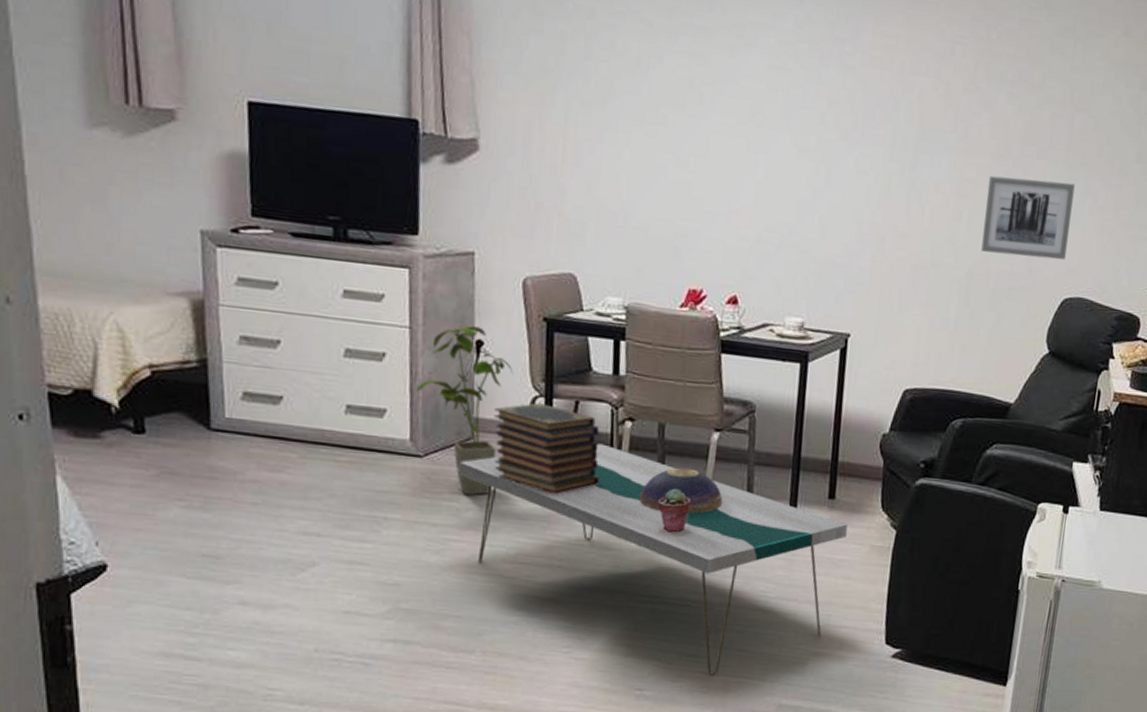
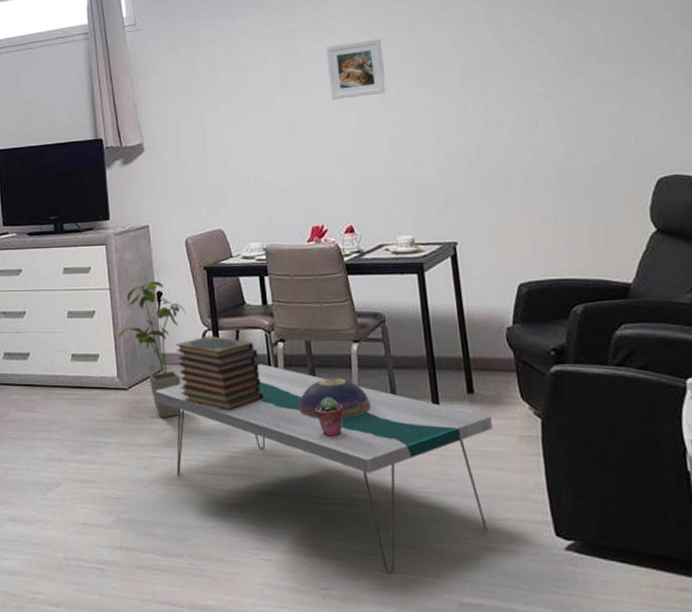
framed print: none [737,63,811,142] -> present [326,39,387,100]
wall art: present [981,175,1075,260] -> none [555,76,650,151]

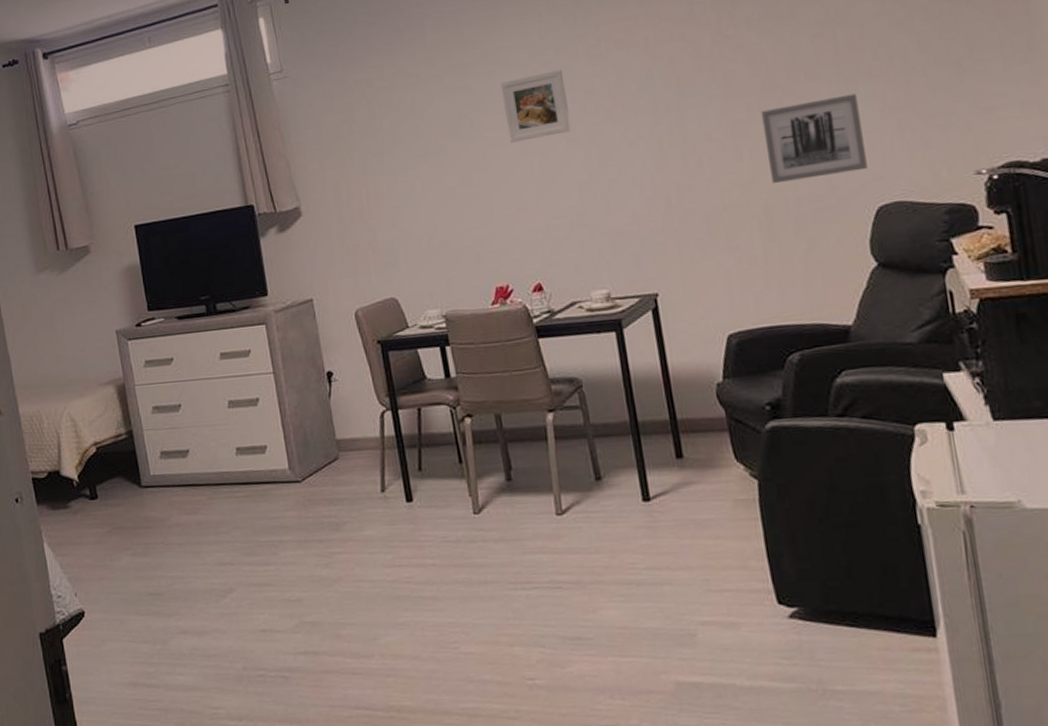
house plant: present [118,281,187,418] -> none [286,360,362,510]
coffee table: present [154,364,494,573] -> none [331,443,706,657]
book stack: present [176,336,265,412] -> none [351,416,454,498]
decorative bowl: present [299,378,372,418] -> none [492,452,572,498]
potted succulent: present [314,397,344,437] -> none [509,473,542,517]
wall art: none [555,76,650,151] -> present [760,93,868,183]

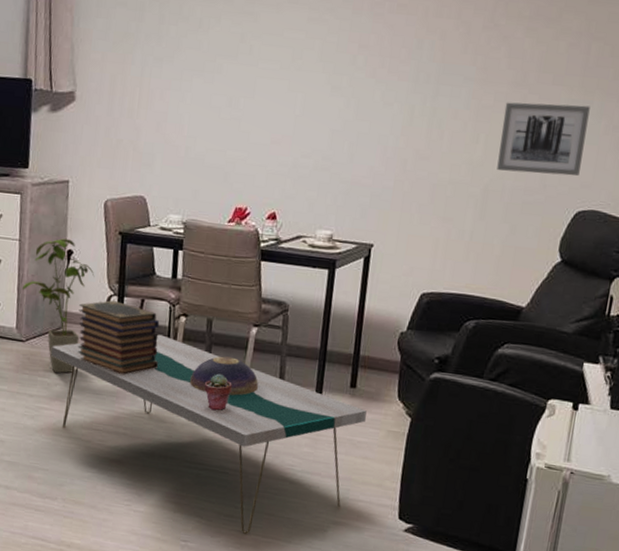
house plant: none [286,360,362,510] -> present [22,238,95,374]
coffee table: none [331,443,706,657] -> present [50,334,367,534]
book stack: none [351,416,454,498] -> present [77,300,160,376]
decorative bowl: none [492,452,572,498] -> present [190,356,259,396]
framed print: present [500,69,572,143] -> none [280,17,345,80]
potted succulent: none [509,473,542,517] -> present [204,373,232,411]

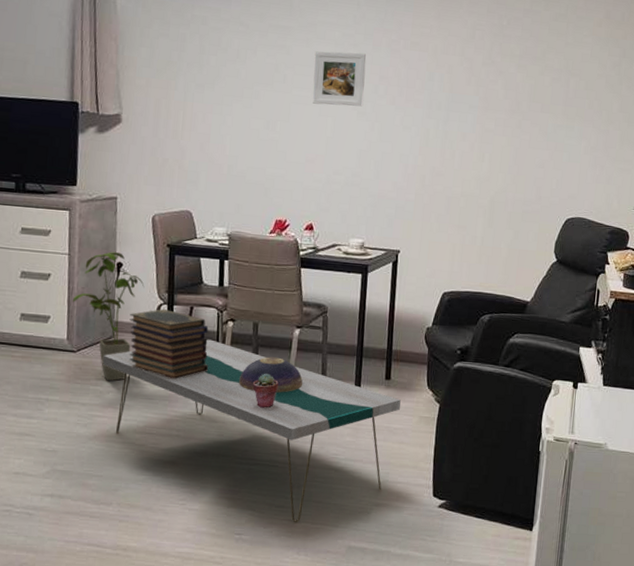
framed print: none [280,17,345,80] -> present [312,51,366,107]
wall art: present [497,102,590,176] -> none [500,126,572,189]

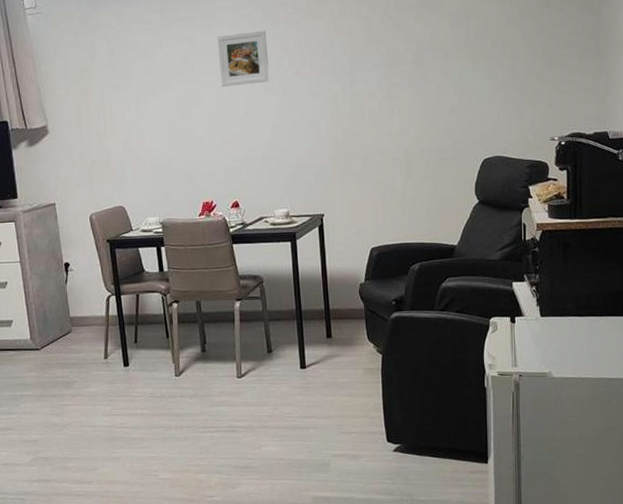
house plant: present [72,252,145,381] -> none [29,254,92,372]
coffee table: present [102,339,401,522] -> none [64,322,345,480]
book stack: present [129,309,209,380] -> none [83,300,161,363]
decorative bowl: present [239,357,303,393] -> none [190,330,250,365]
potted succulent: present [252,373,279,408] -> none [203,346,228,379]

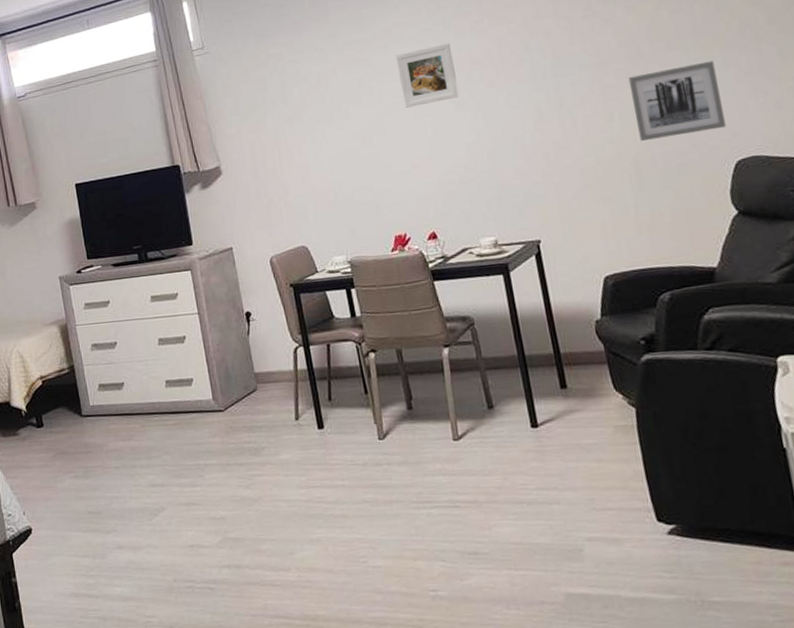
wall art: none [410,72,480,135] -> present [628,60,726,141]

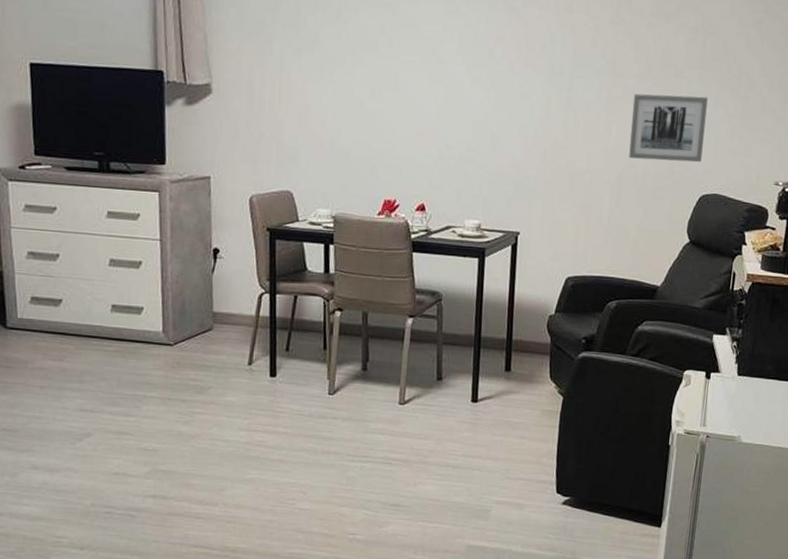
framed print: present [395,43,460,108] -> none [421,10,481,73]

